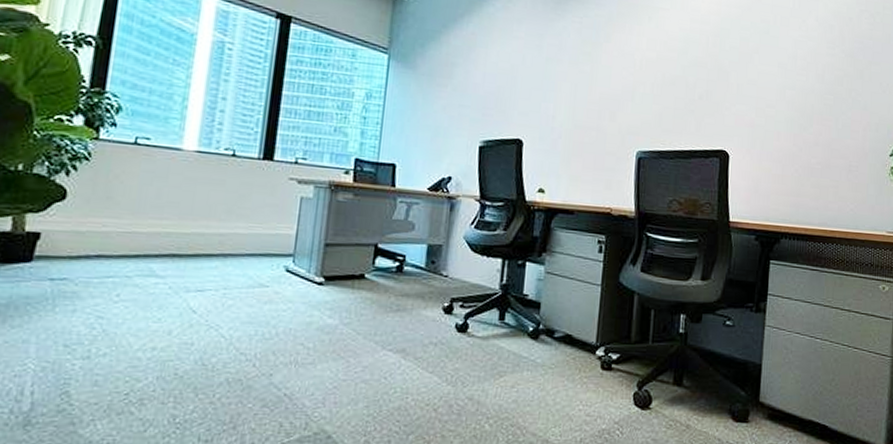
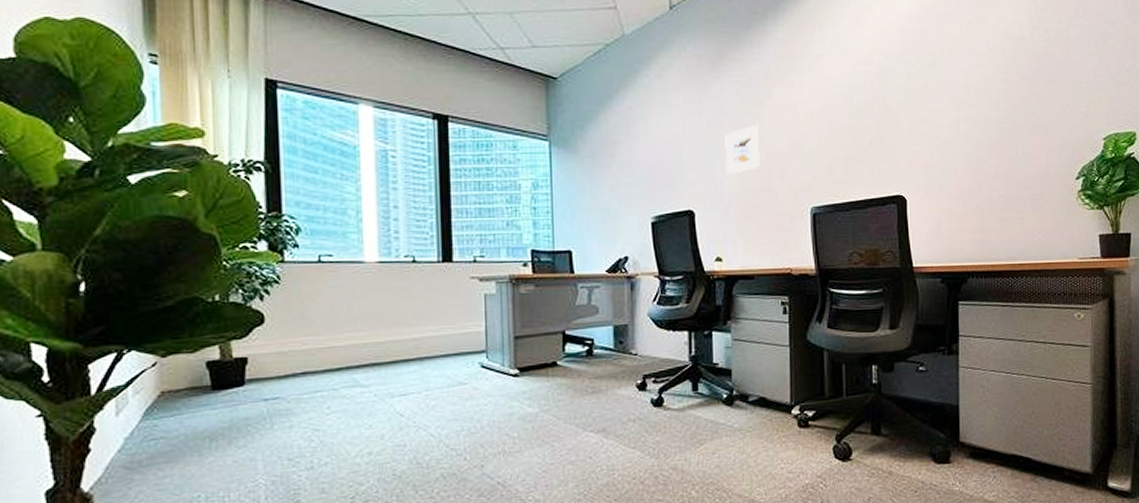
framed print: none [558,65,596,110] -> present [725,124,761,176]

